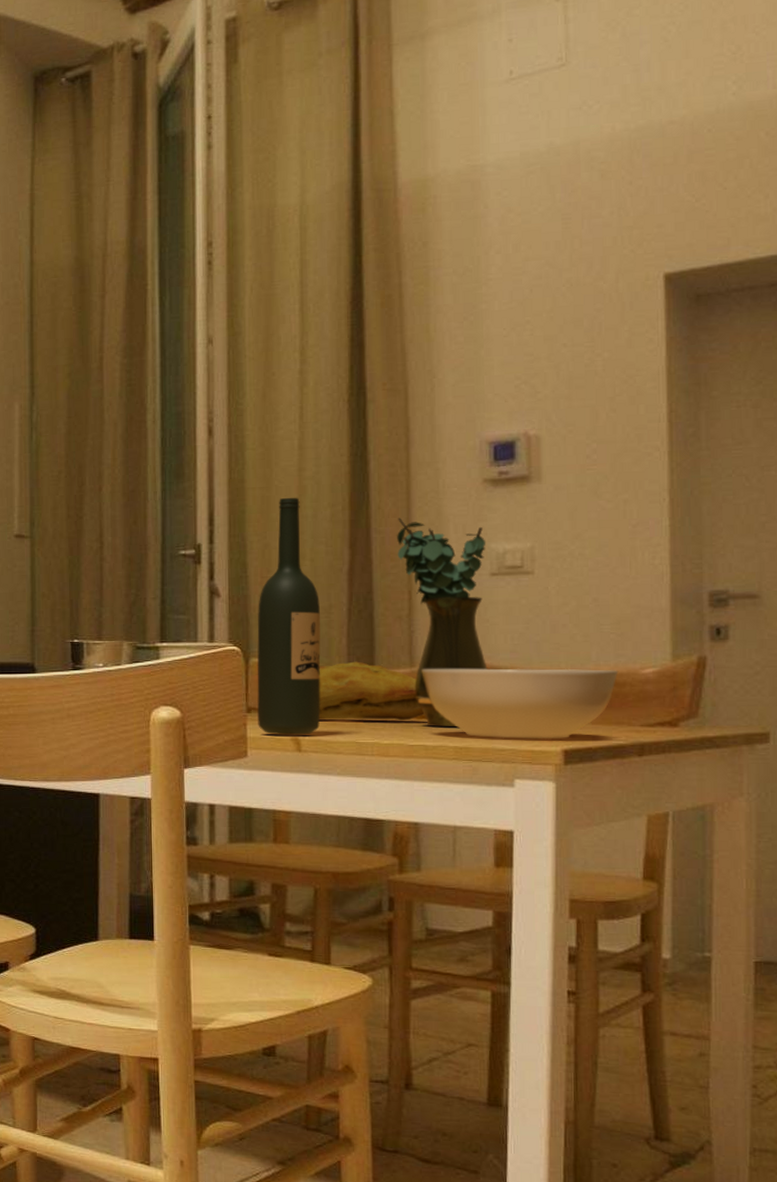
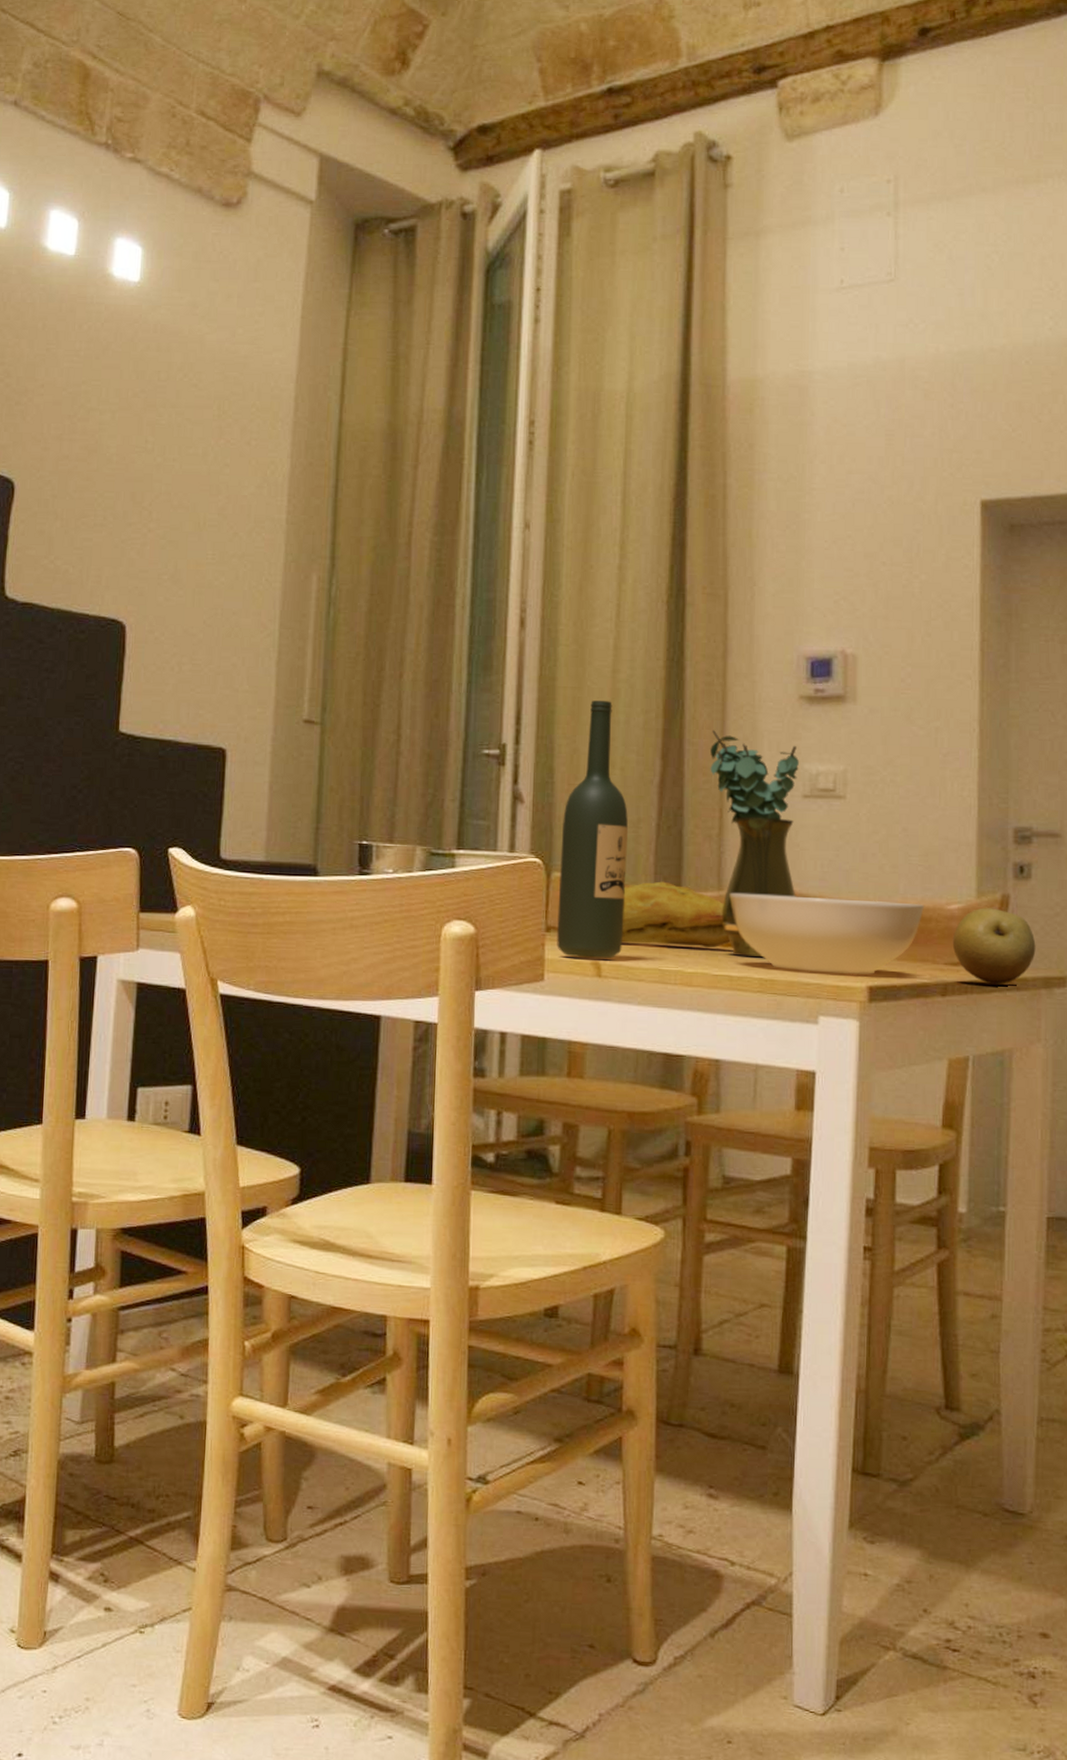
fruit: none [648,670,736,743] -> present [952,908,1036,984]

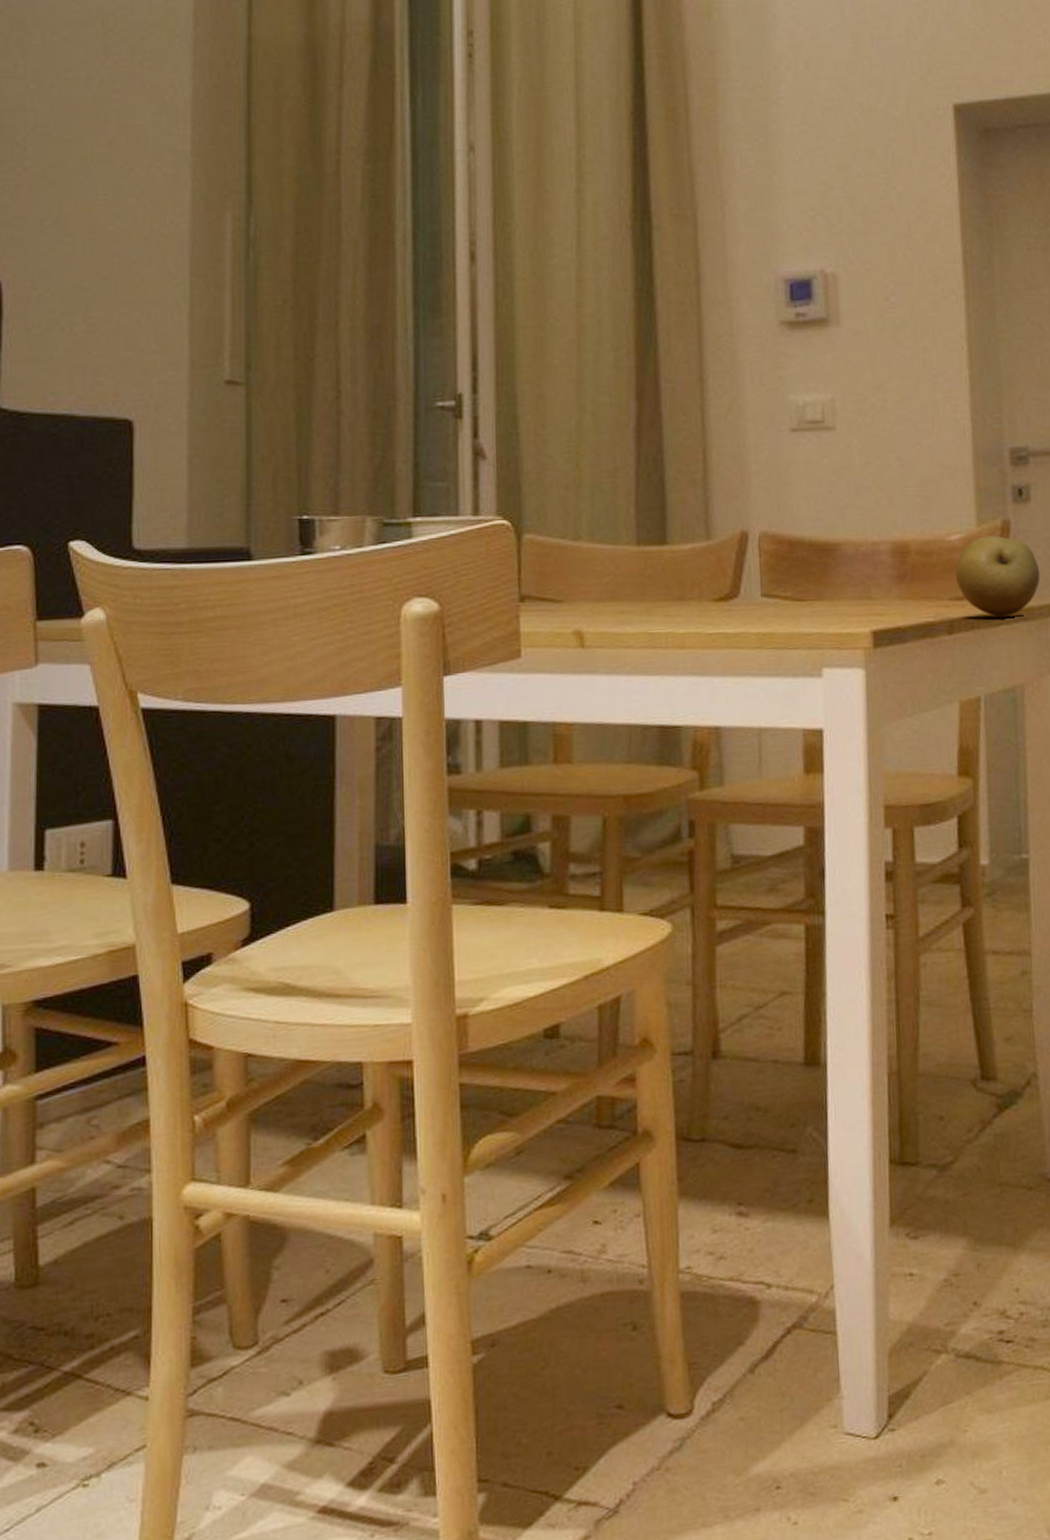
wine bottle: present [557,699,628,959] -> none [531,338,607,628]
bread: present [621,881,731,948] -> none [603,534,724,608]
vase: present [710,730,800,957] -> none [689,364,790,610]
bowl: present [729,892,925,974] -> none [719,537,925,620]

